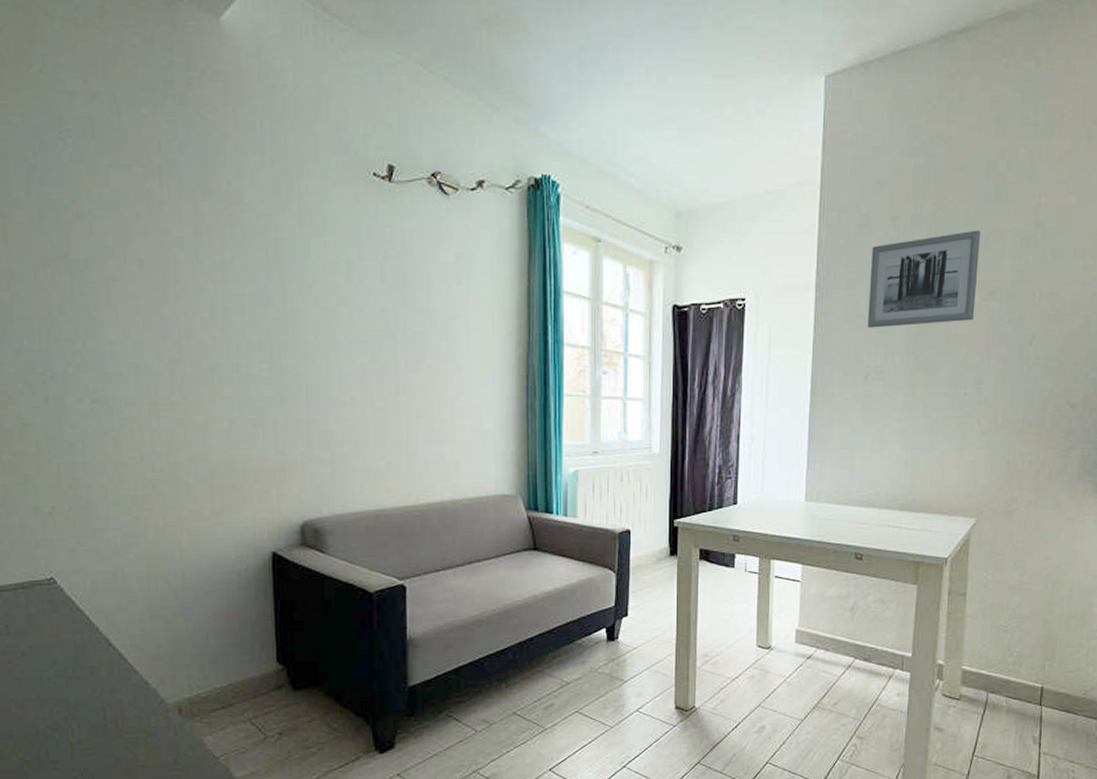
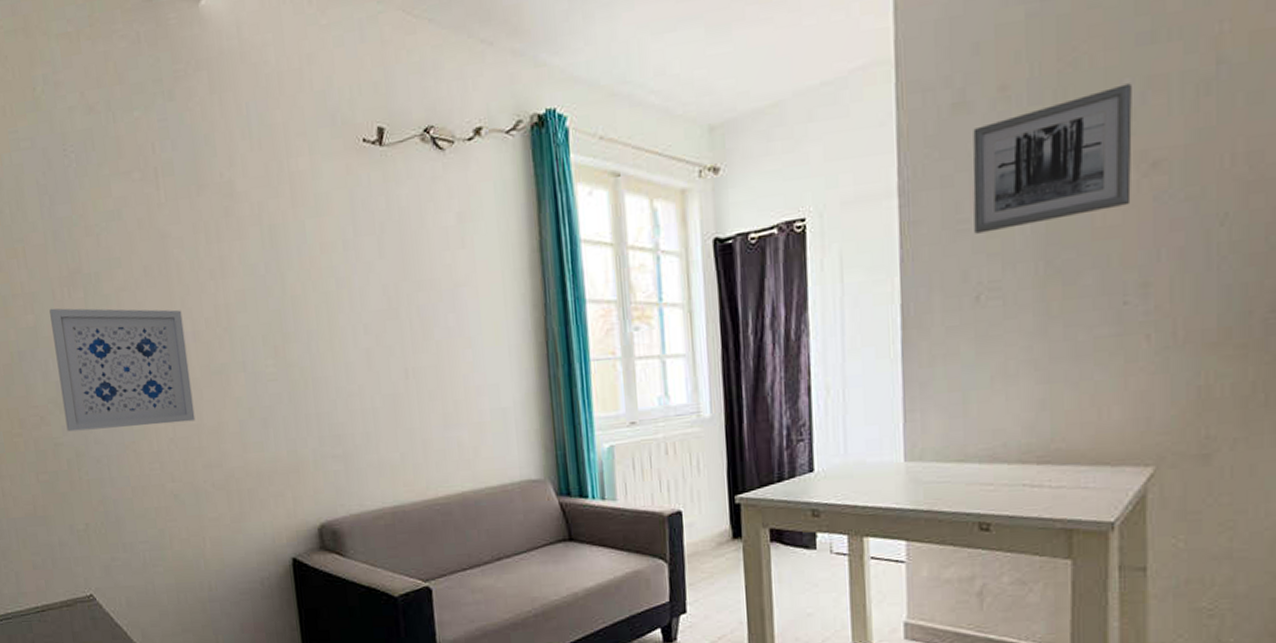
wall art: none [29,288,182,415] -> present [49,308,196,432]

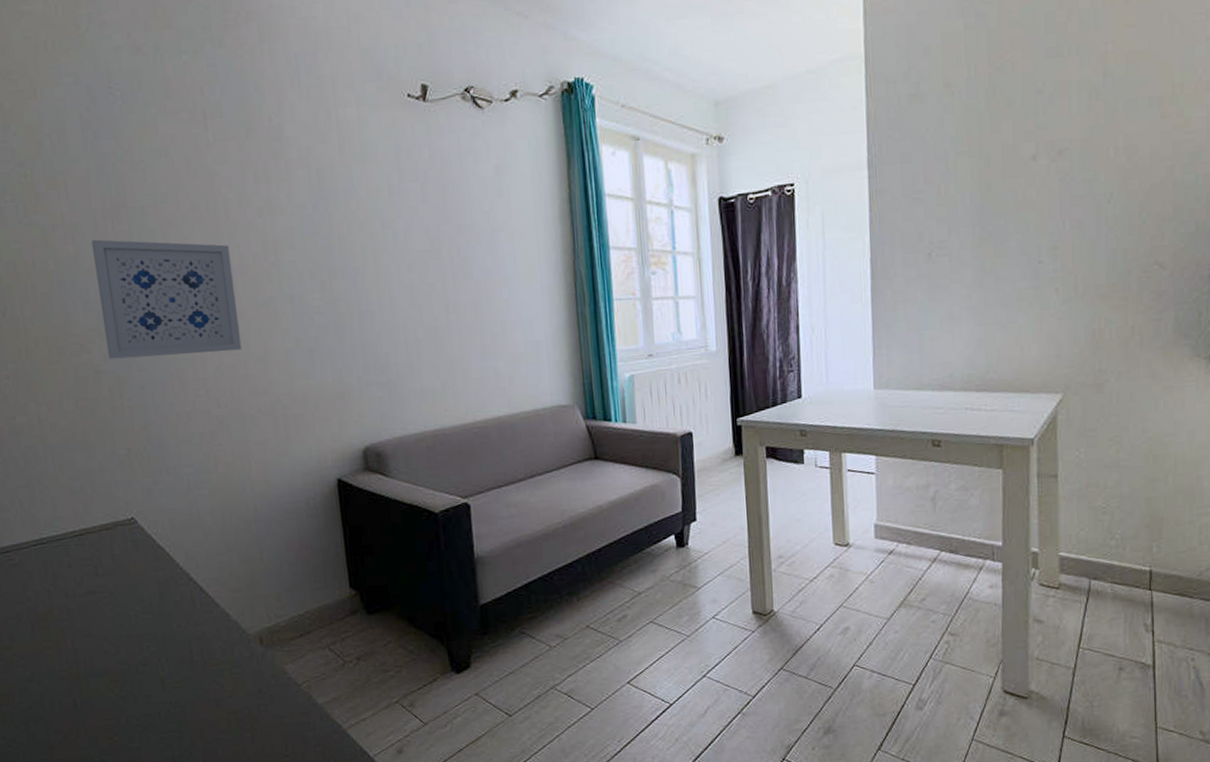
wall art: present [972,83,1132,234] -> none [925,87,1044,202]

